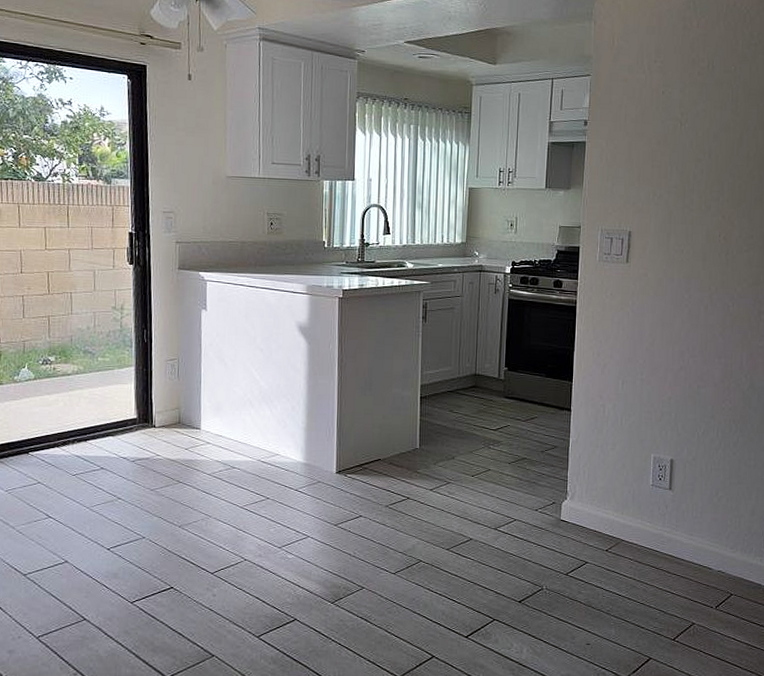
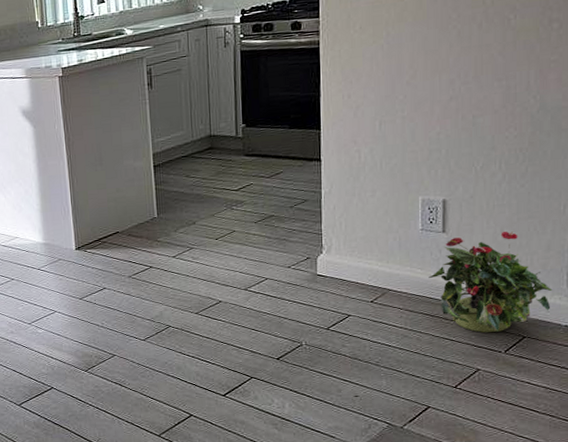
potted plant: none [656,494,755,589] -> present [428,231,553,333]

